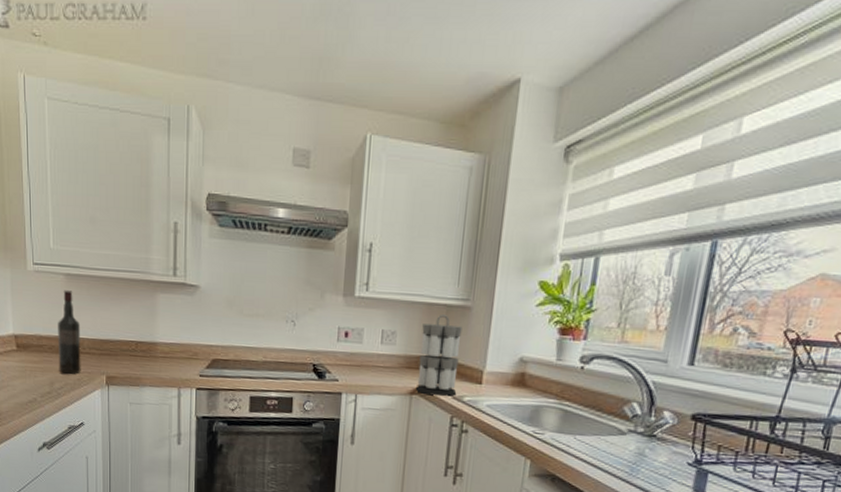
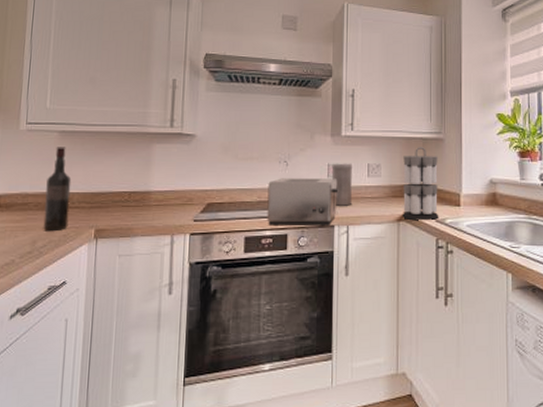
toaster: none [272,338,349,394] -> present [267,178,339,227]
canister: none [341,327,365,374] -> present [331,163,352,206]

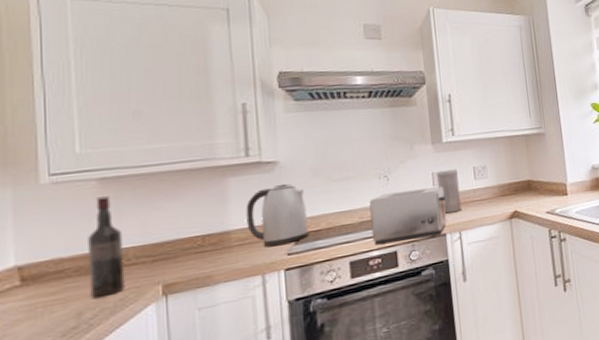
kettle: none [164,155,214,211] -> present [245,183,308,248]
spice rack: present [402,147,439,221] -> none [508,143,549,216]

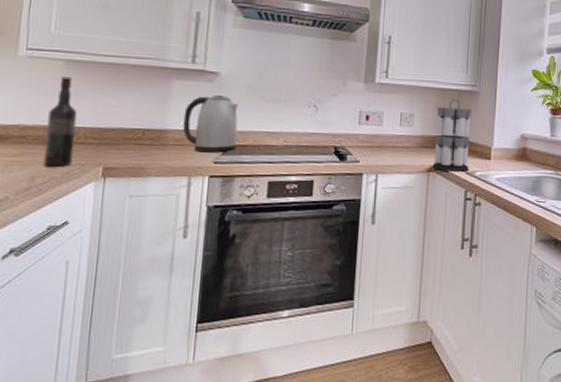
toaster: present [369,186,447,246] -> none [292,123,370,175]
canister: present [436,169,461,214] -> none [362,110,385,155]
spice rack: none [508,143,549,216] -> present [432,99,472,173]

